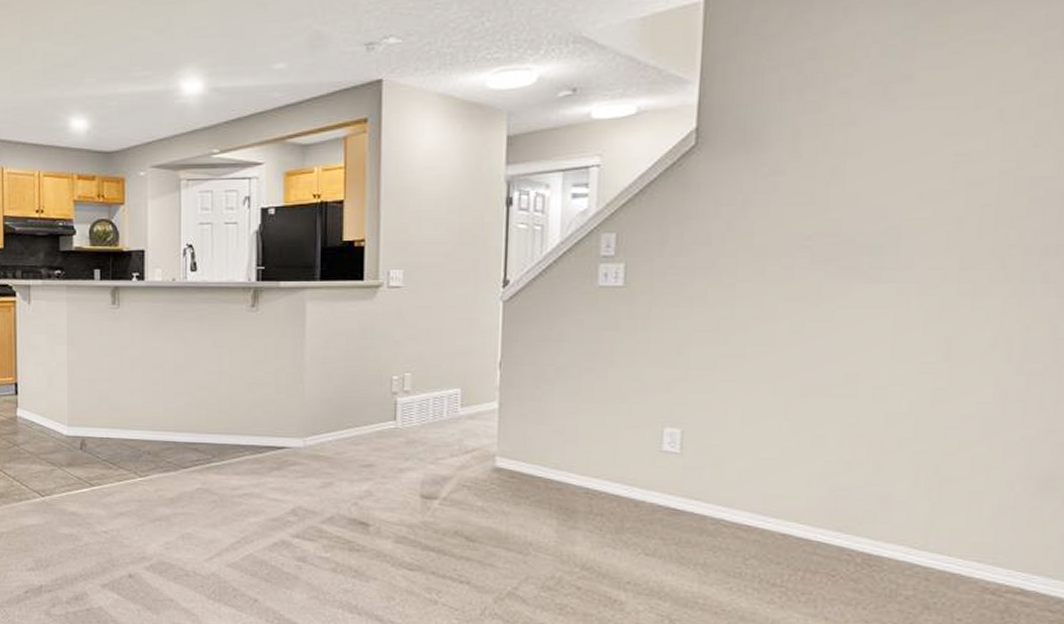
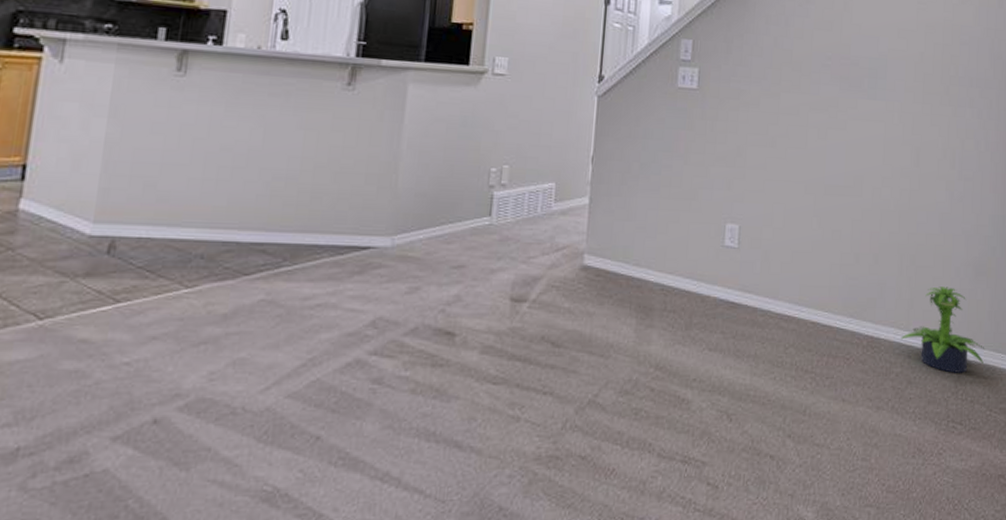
potted plant: none [914,502,1054,604] -> present [900,286,985,373]

